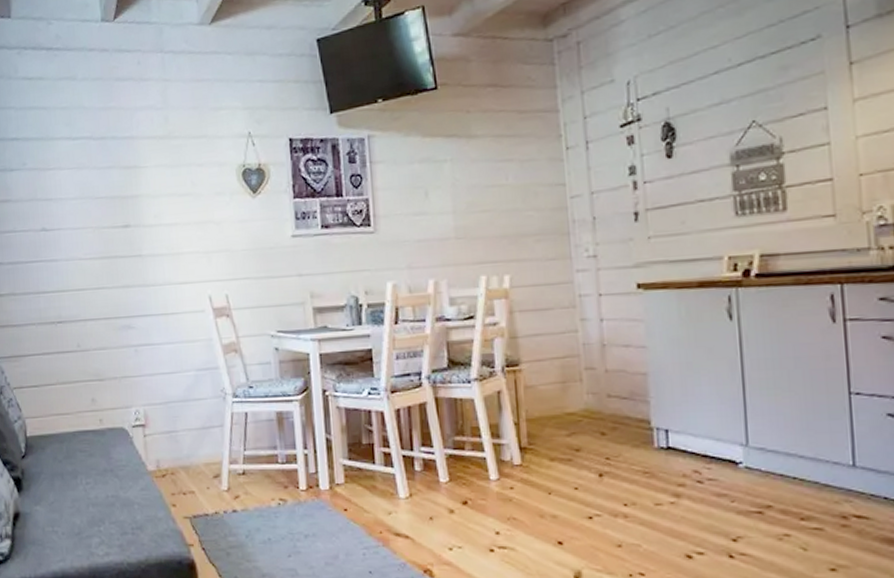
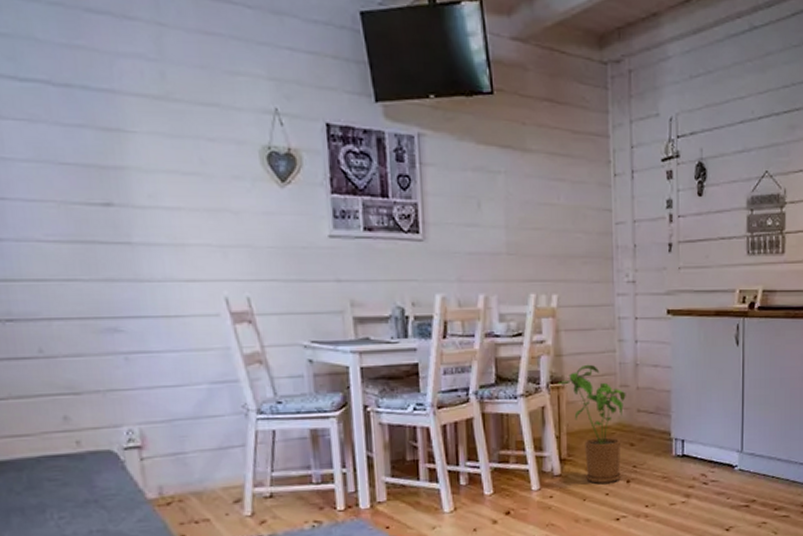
house plant: none [513,345,593,476] -> present [557,364,626,484]

